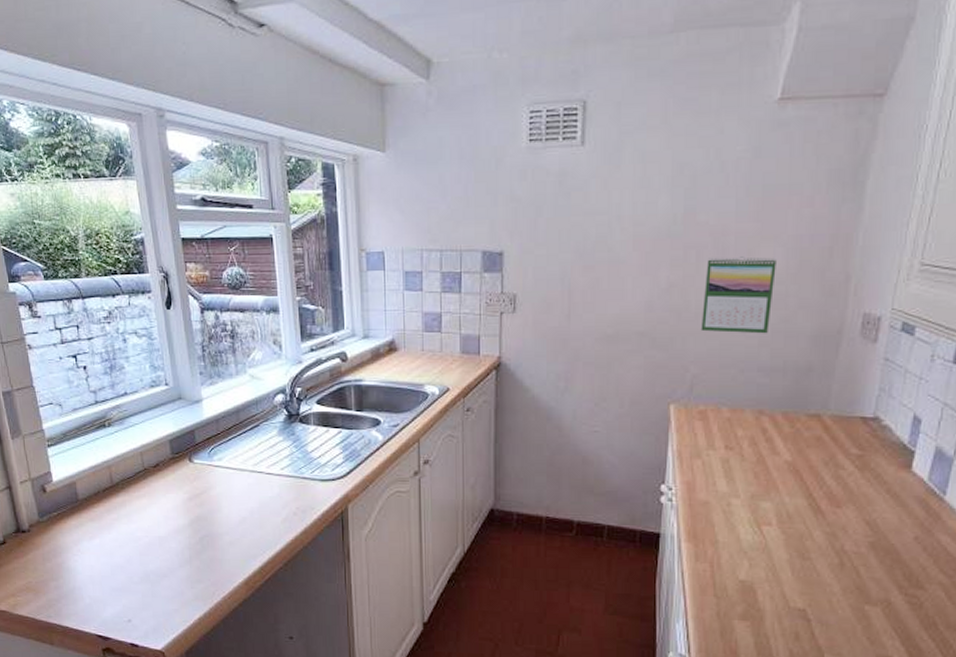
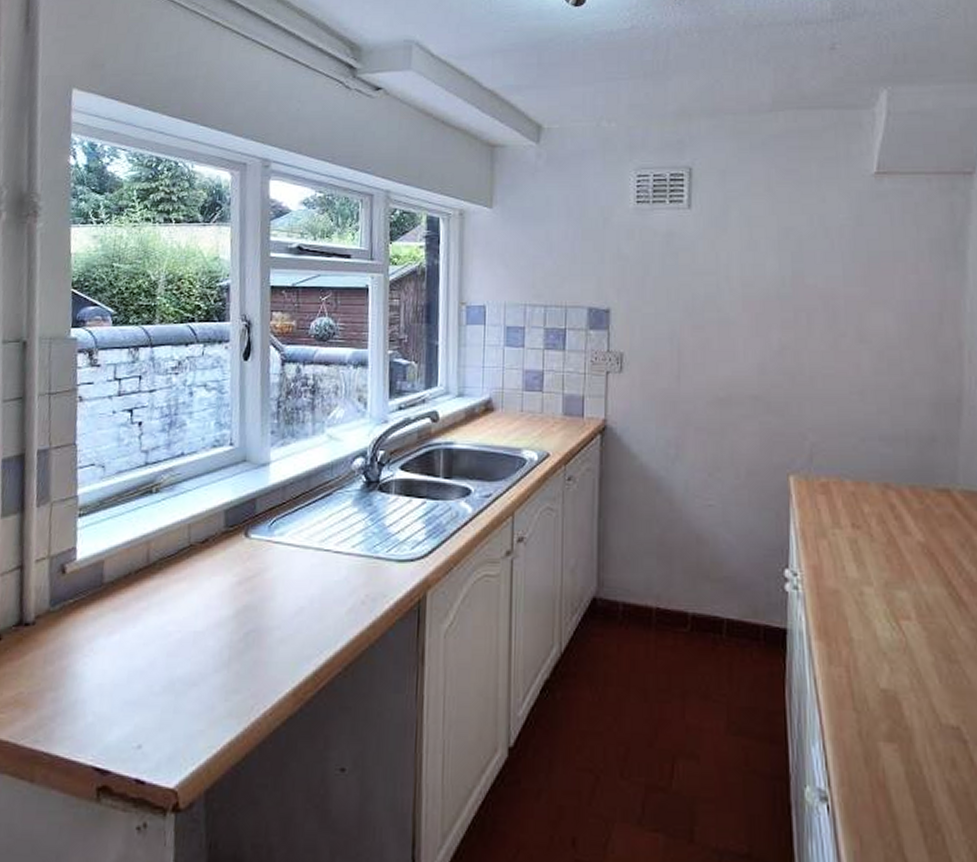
calendar: present [700,256,776,334] -> none [816,320,889,400]

